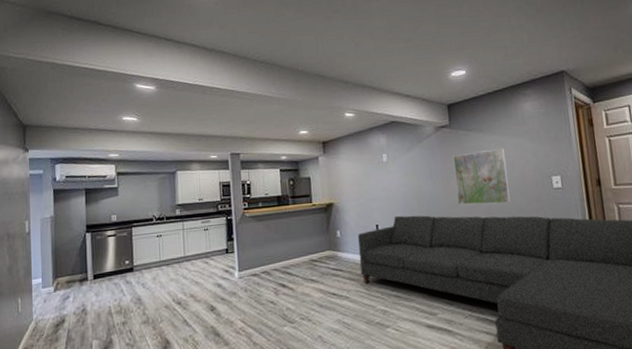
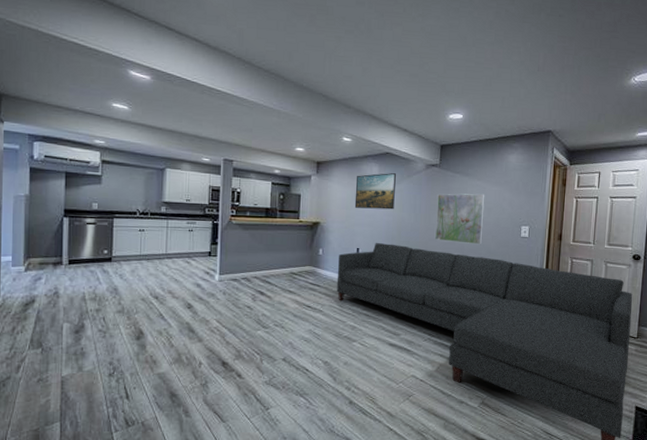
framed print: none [364,141,409,183] -> present [354,173,396,210]

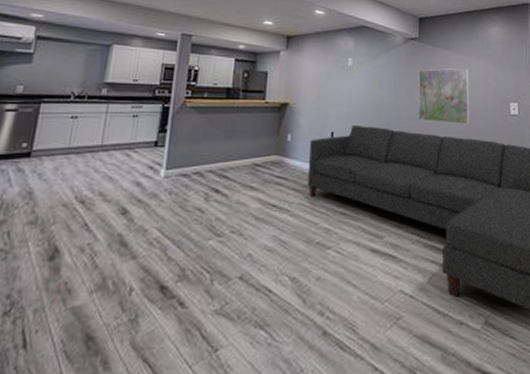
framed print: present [354,173,396,210] -> none [328,47,373,87]

